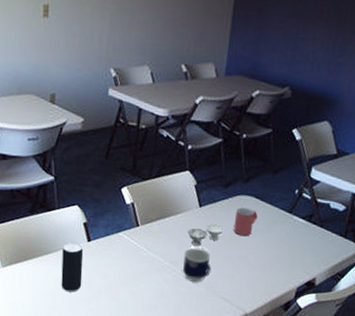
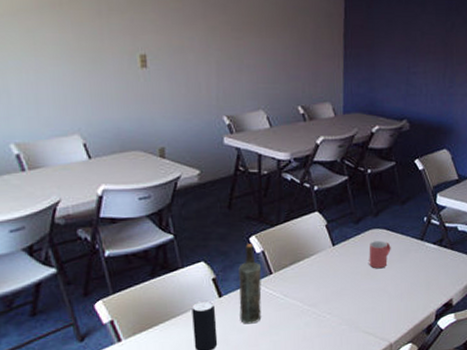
bottle: none [104,194,130,272] -> present [238,244,262,324]
cup: present [183,247,211,282] -> none [323,286,352,321]
bowl: present [187,223,225,245] -> none [323,260,360,285]

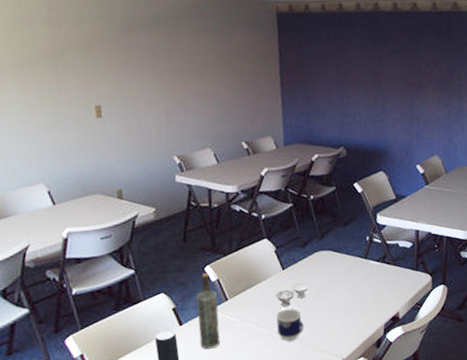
bowl: none [323,260,360,285] -> present [275,281,310,307]
cup: none [323,286,352,321] -> present [276,307,304,341]
mug: present [369,241,391,269] -> none [317,261,338,289]

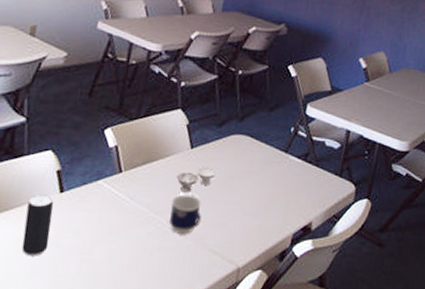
bottle: present [196,273,221,350] -> none [78,136,112,227]

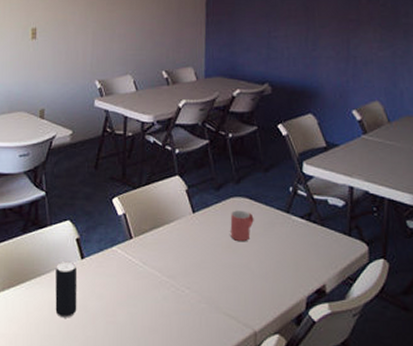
cup: present [170,194,202,234] -> none [182,258,212,297]
bowl: present [176,166,217,191] -> none [183,229,221,255]
mug: none [226,148,253,180] -> present [230,210,254,242]

